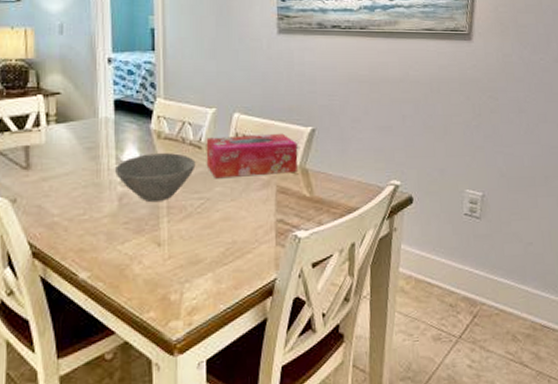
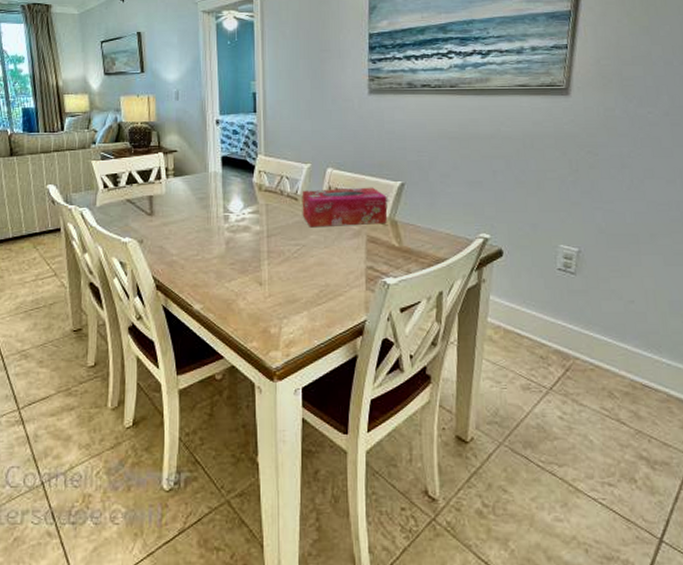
bowl: present [114,153,196,203] -> none [222,204,293,247]

